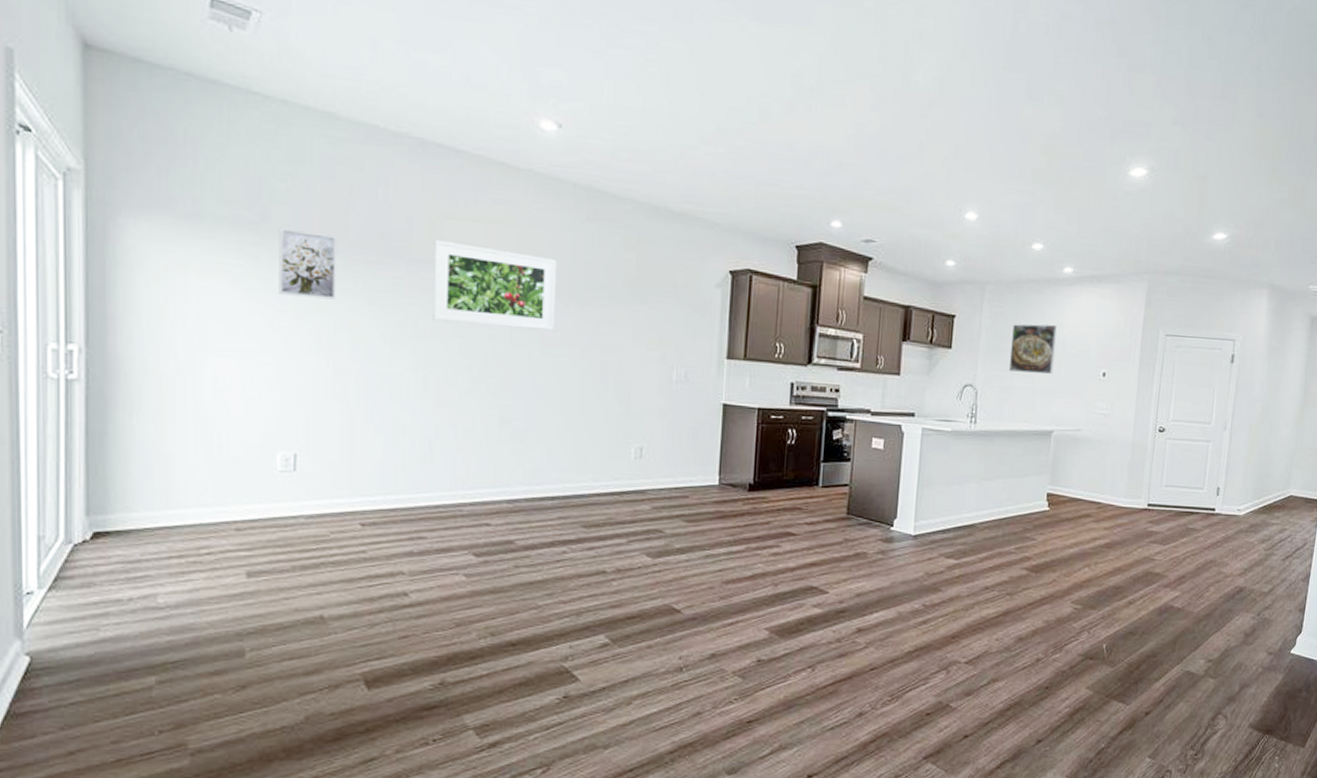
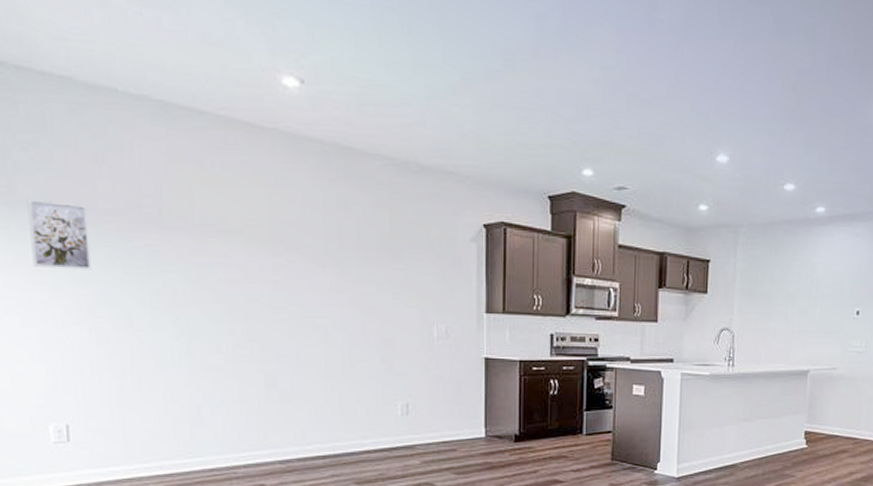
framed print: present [433,240,557,330] -> none [185,205,313,292]
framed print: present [1008,324,1057,374] -> none [764,265,810,314]

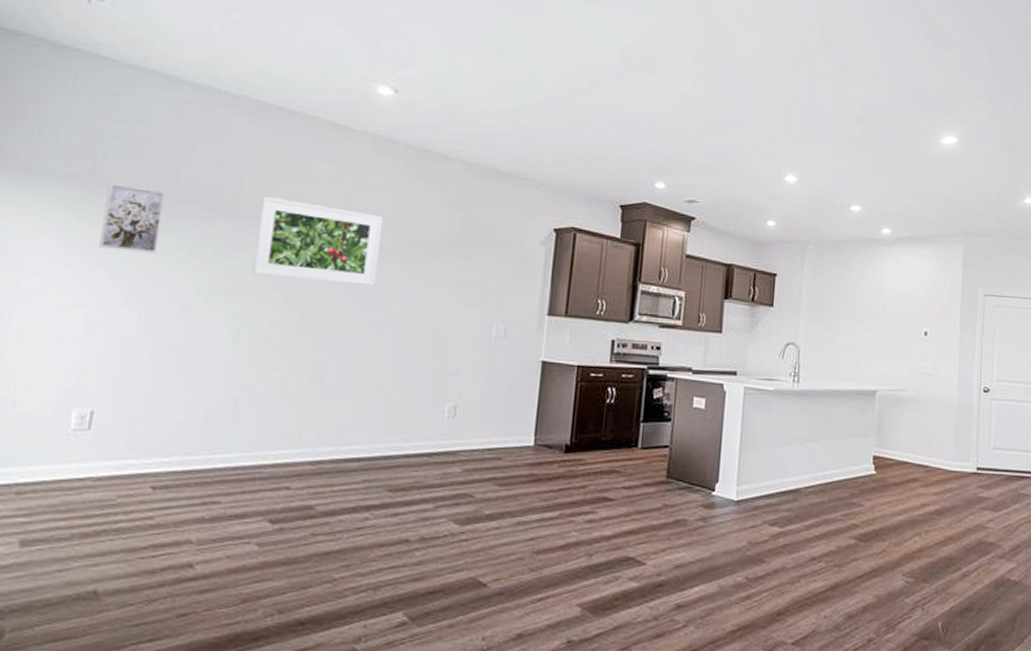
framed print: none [185,205,313,292] -> present [252,197,384,285]

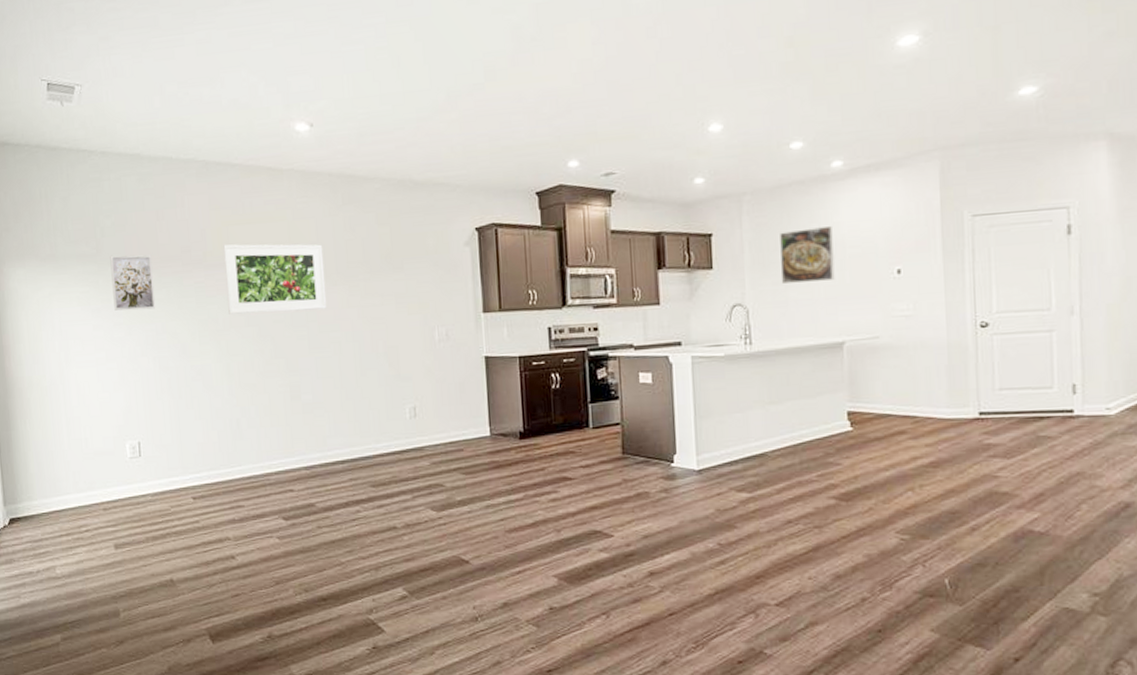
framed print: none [830,283,877,333] -> present [780,226,835,283]

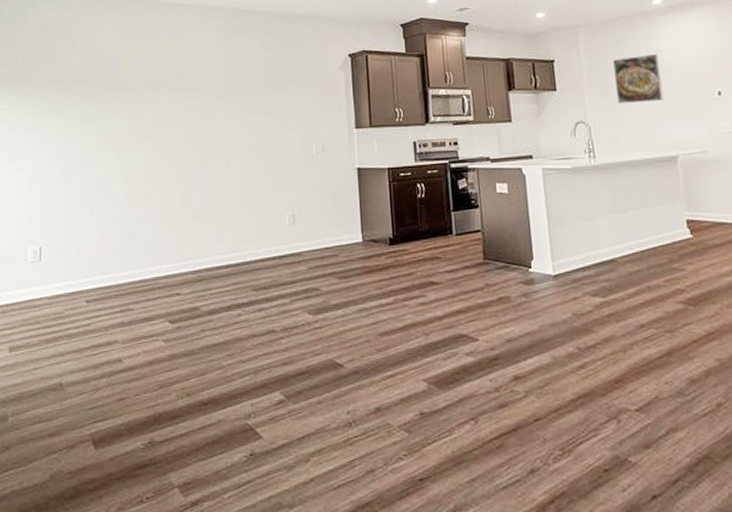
wall art: present [110,255,156,311] -> none [28,76,66,126]
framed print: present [223,244,327,314] -> none [128,67,217,129]

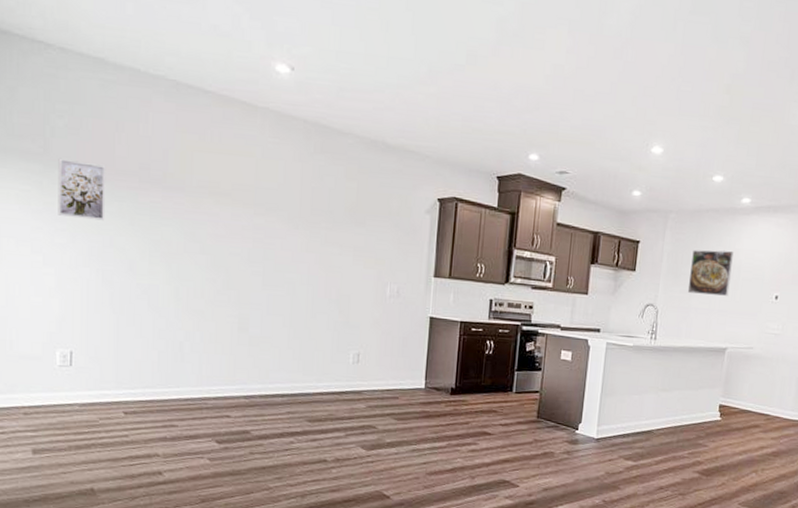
wall art: none [28,76,66,126] -> present [58,158,106,221]

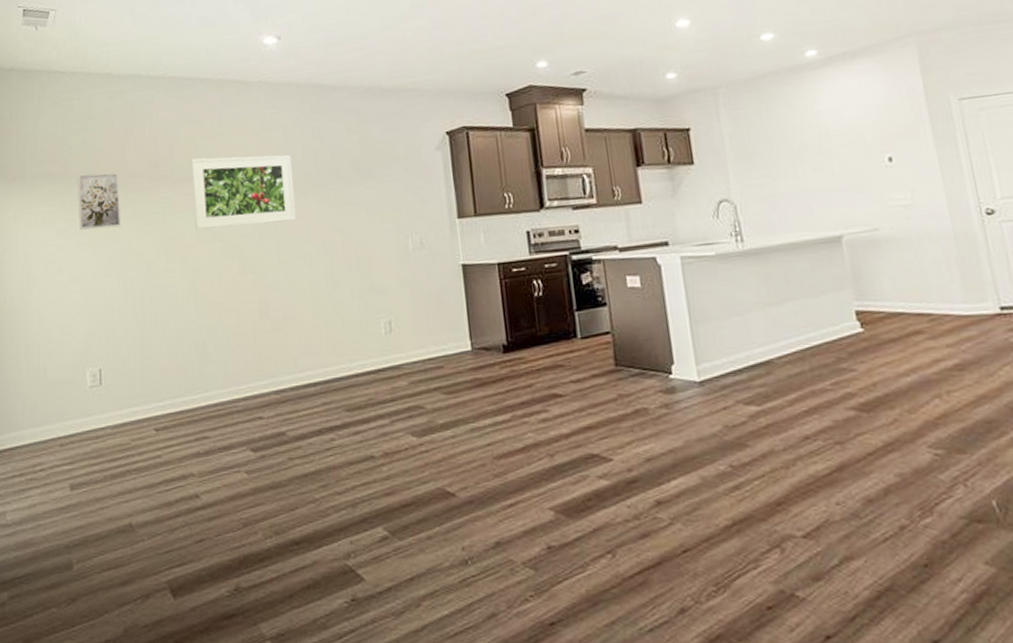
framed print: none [184,170,289,249] -> present [191,154,296,230]
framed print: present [687,249,734,296] -> none [760,116,824,176]

